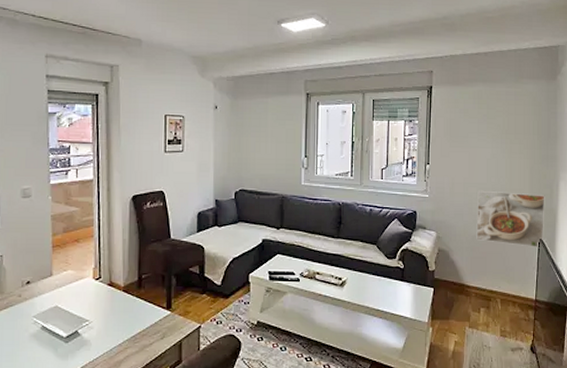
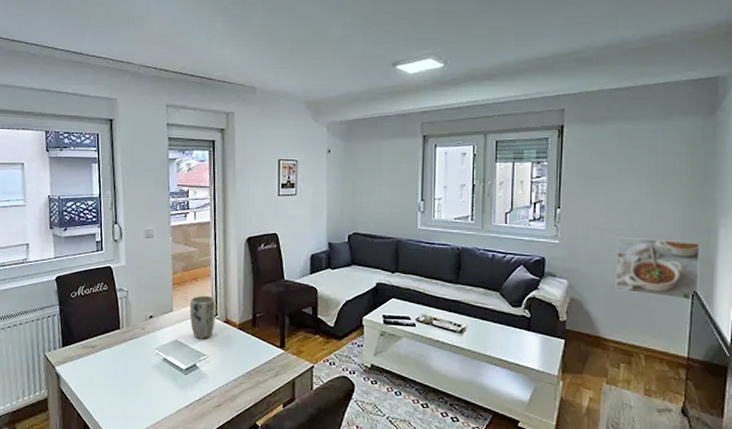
plant pot: none [71,257,99,304] -> present [189,295,216,339]

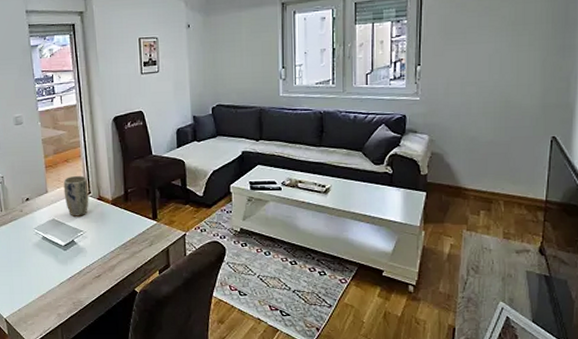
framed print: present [615,236,701,302] -> none [475,88,560,147]

